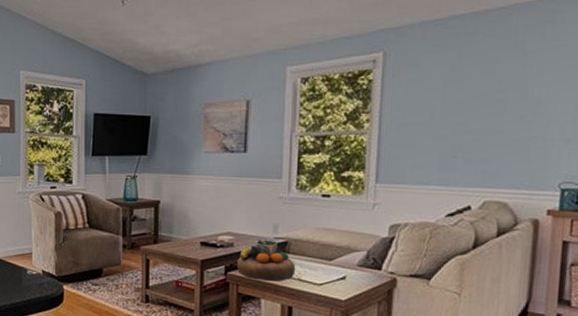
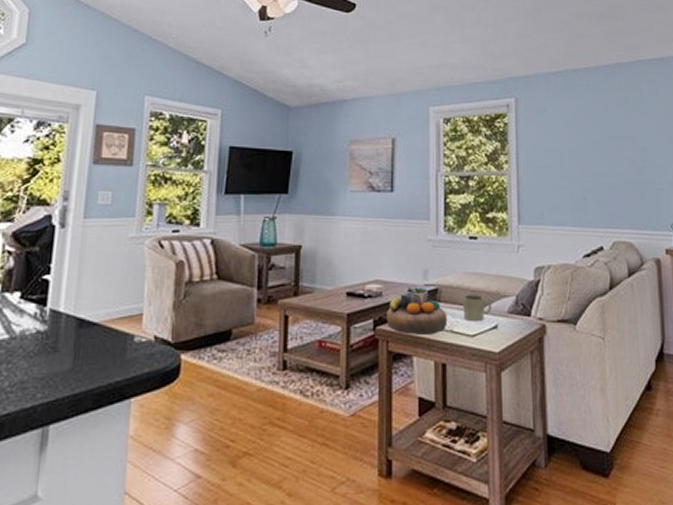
mug: none [311,248,341,273] -> present [463,295,492,322]

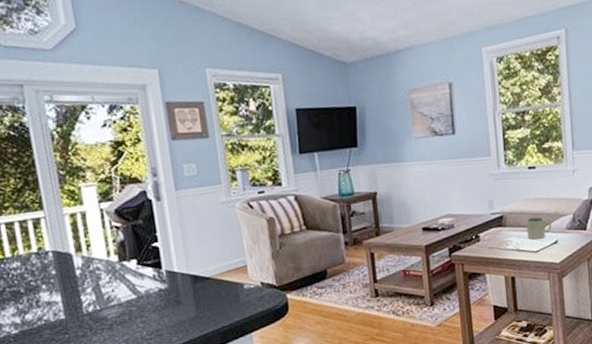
decorative bowl: present [385,287,448,334] -> none [459,216,514,257]

